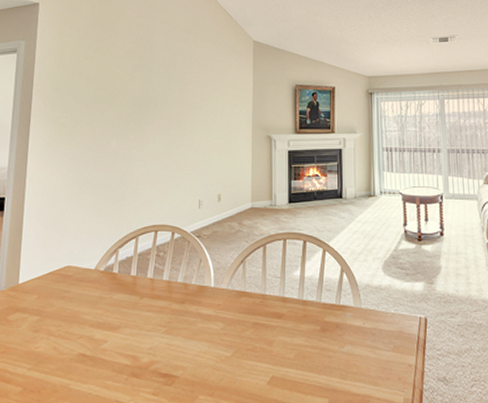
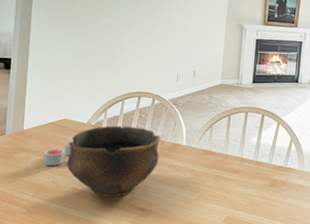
candle: none [43,294,78,327] -> present [44,141,73,166]
bowl: none [70,269,184,363] -> present [66,125,161,198]

